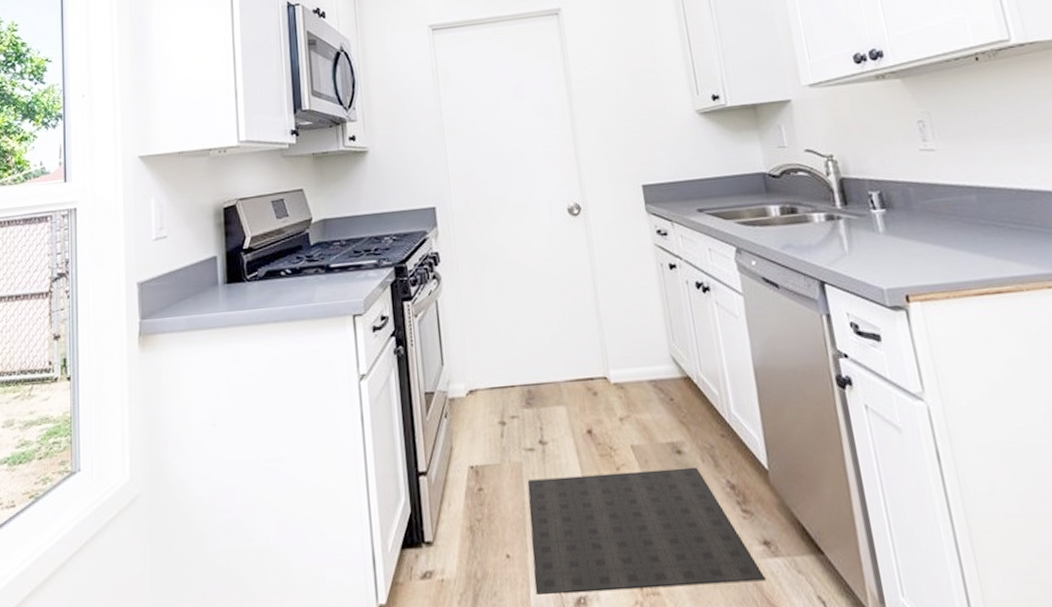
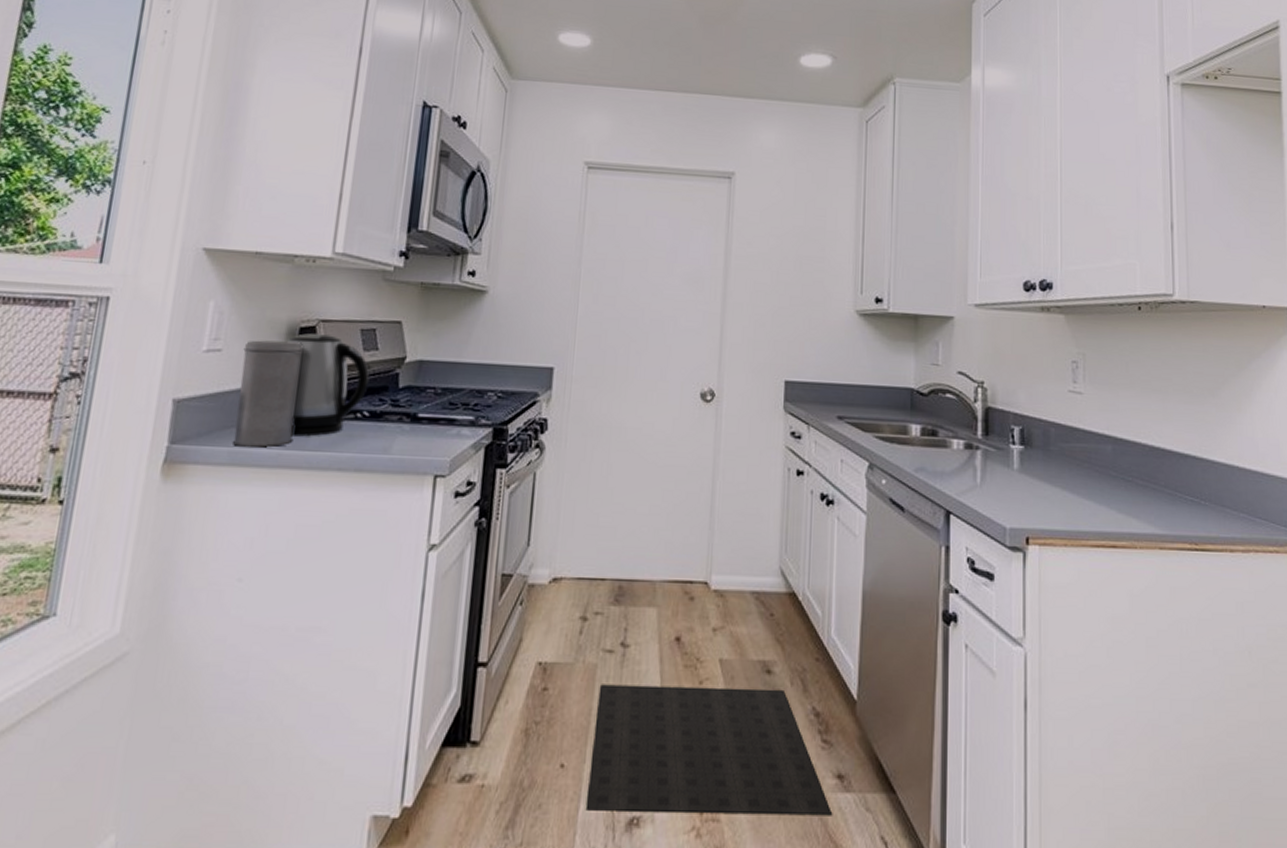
canister: none [183,220,235,315] -> present [232,340,304,449]
kettle: none [215,210,286,299] -> present [286,333,370,437]

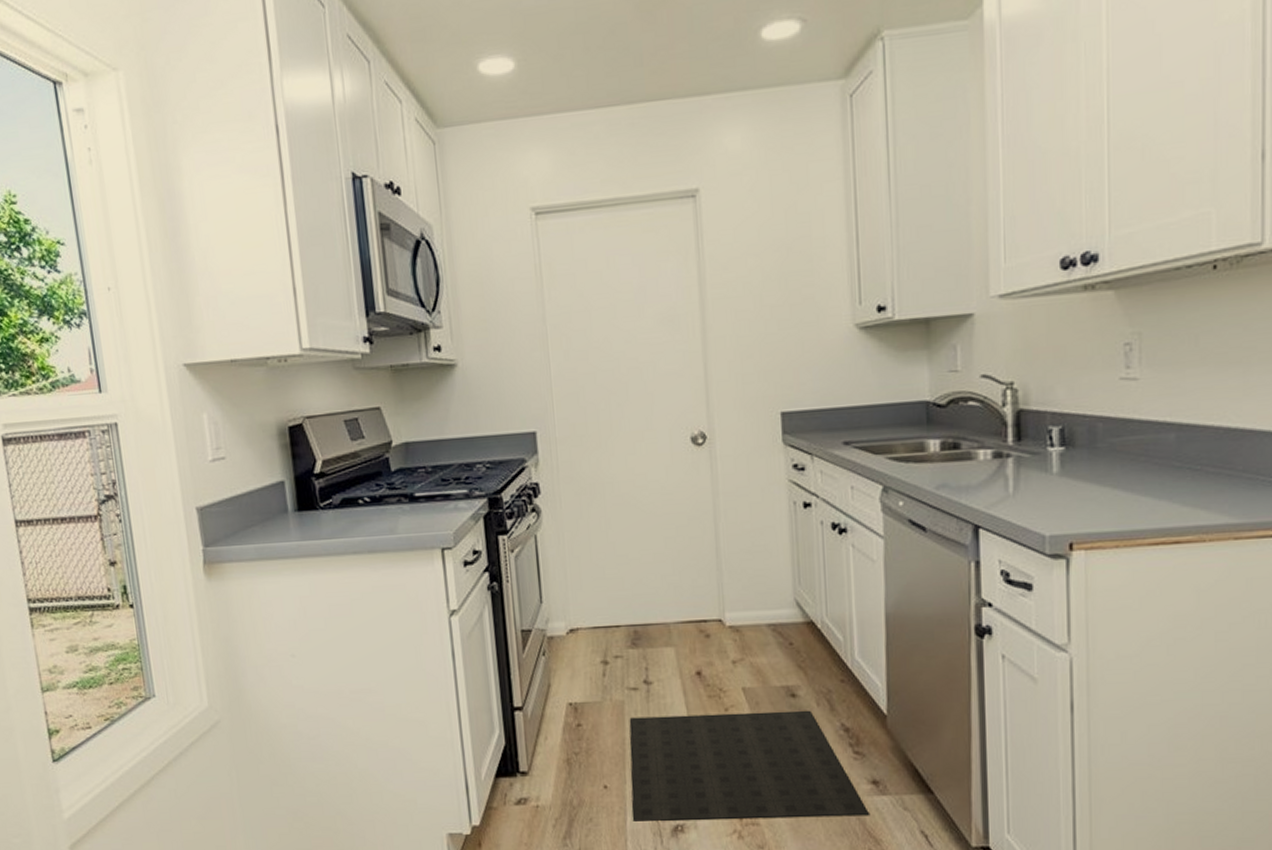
canister: present [232,340,304,449] -> none [243,441,308,544]
kettle: present [286,333,370,437] -> none [279,430,364,528]

